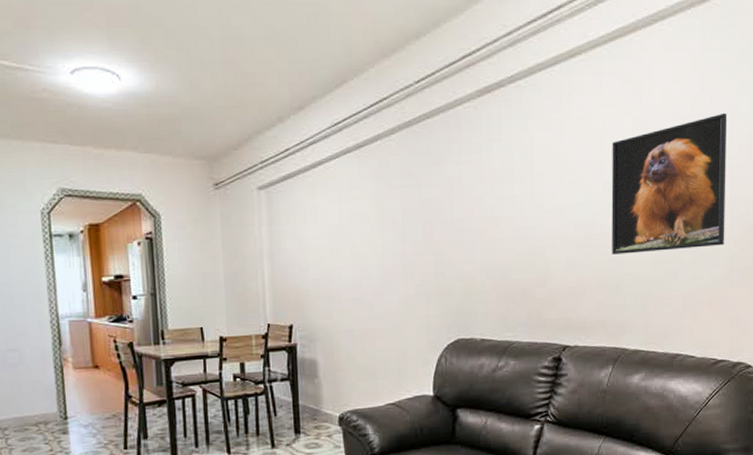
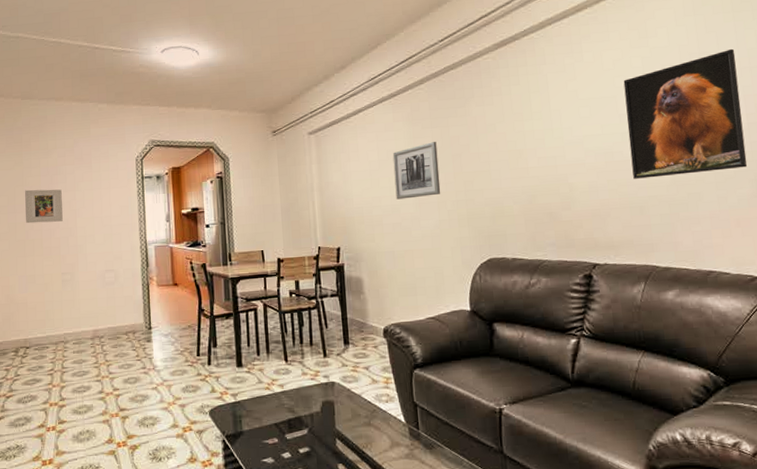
wall art: none [356,204,409,271] -> present [392,142,441,200]

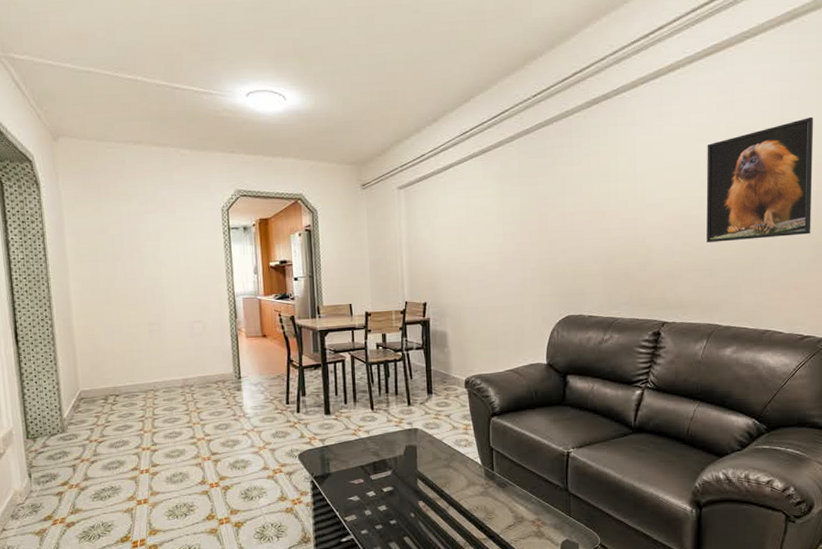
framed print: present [24,189,63,224] -> none [105,238,147,273]
wall art: present [392,142,441,200] -> none [481,200,526,257]

